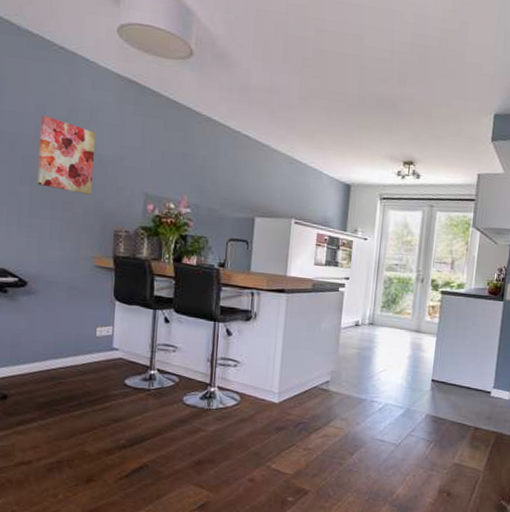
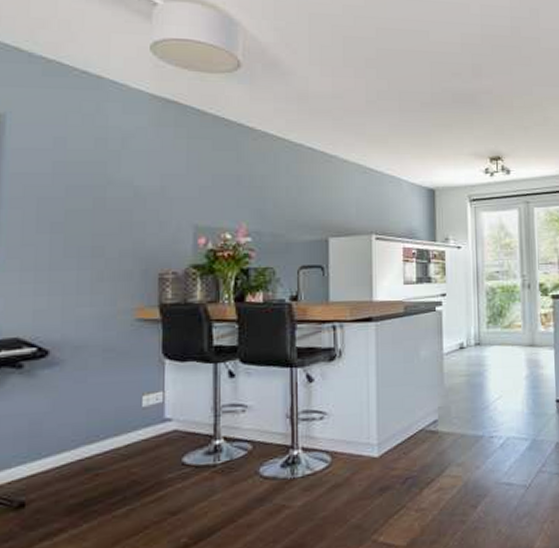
wall art: present [36,115,96,195] -> none [57,149,131,235]

